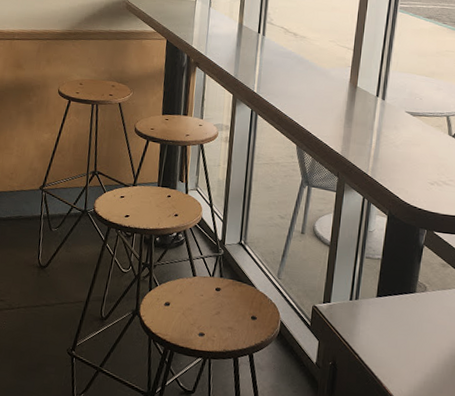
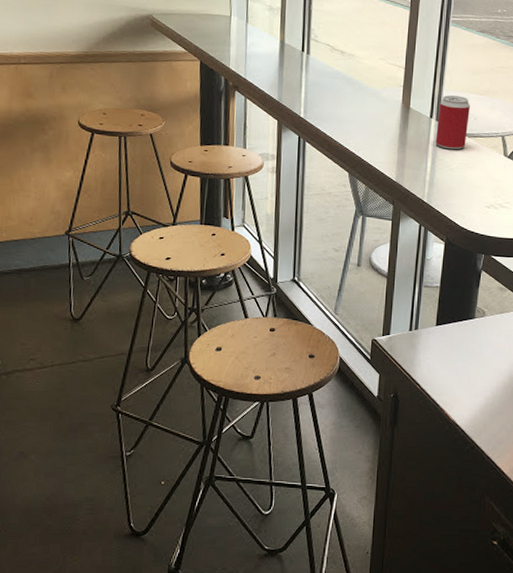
beverage can: none [381,76,416,128] -> present [436,95,470,150]

